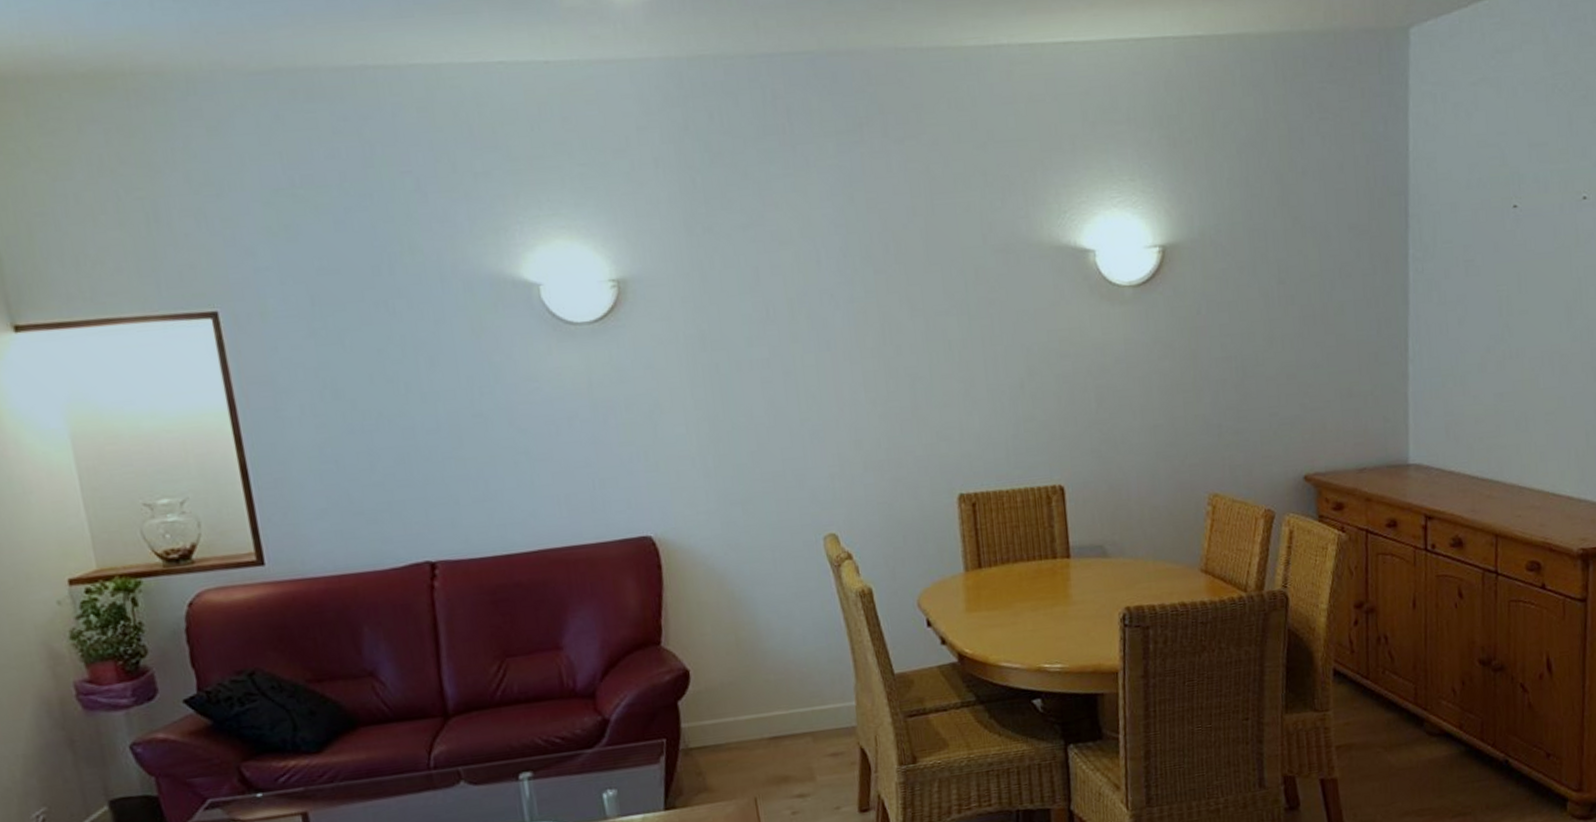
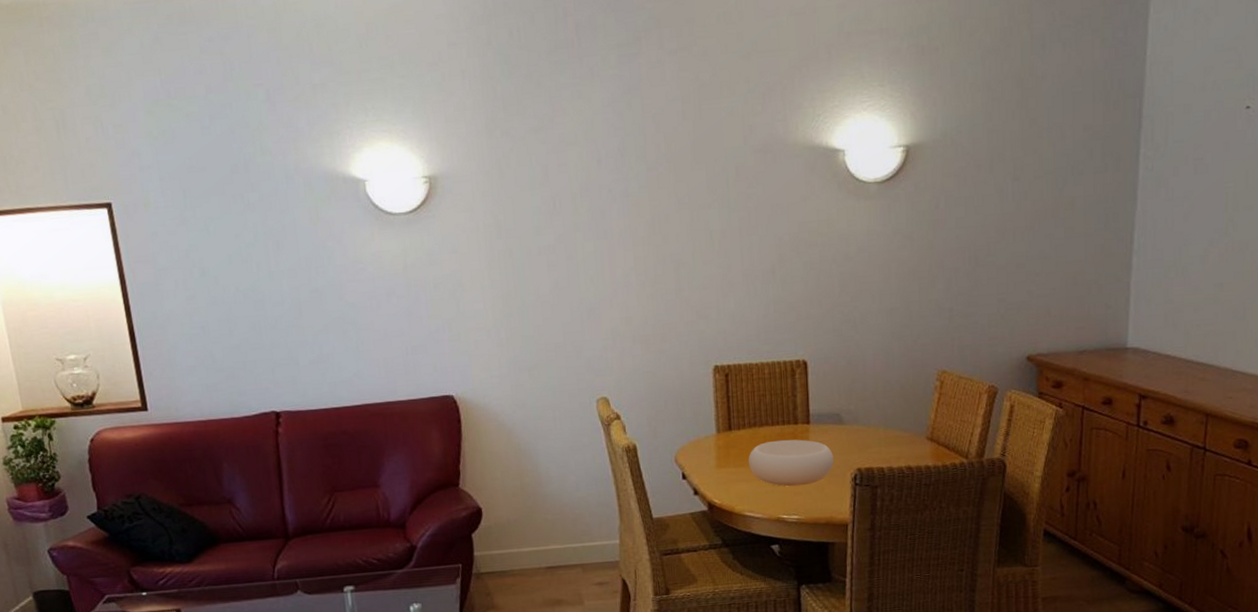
bowl: none [1002,576,1100,631] -> present [748,439,834,487]

